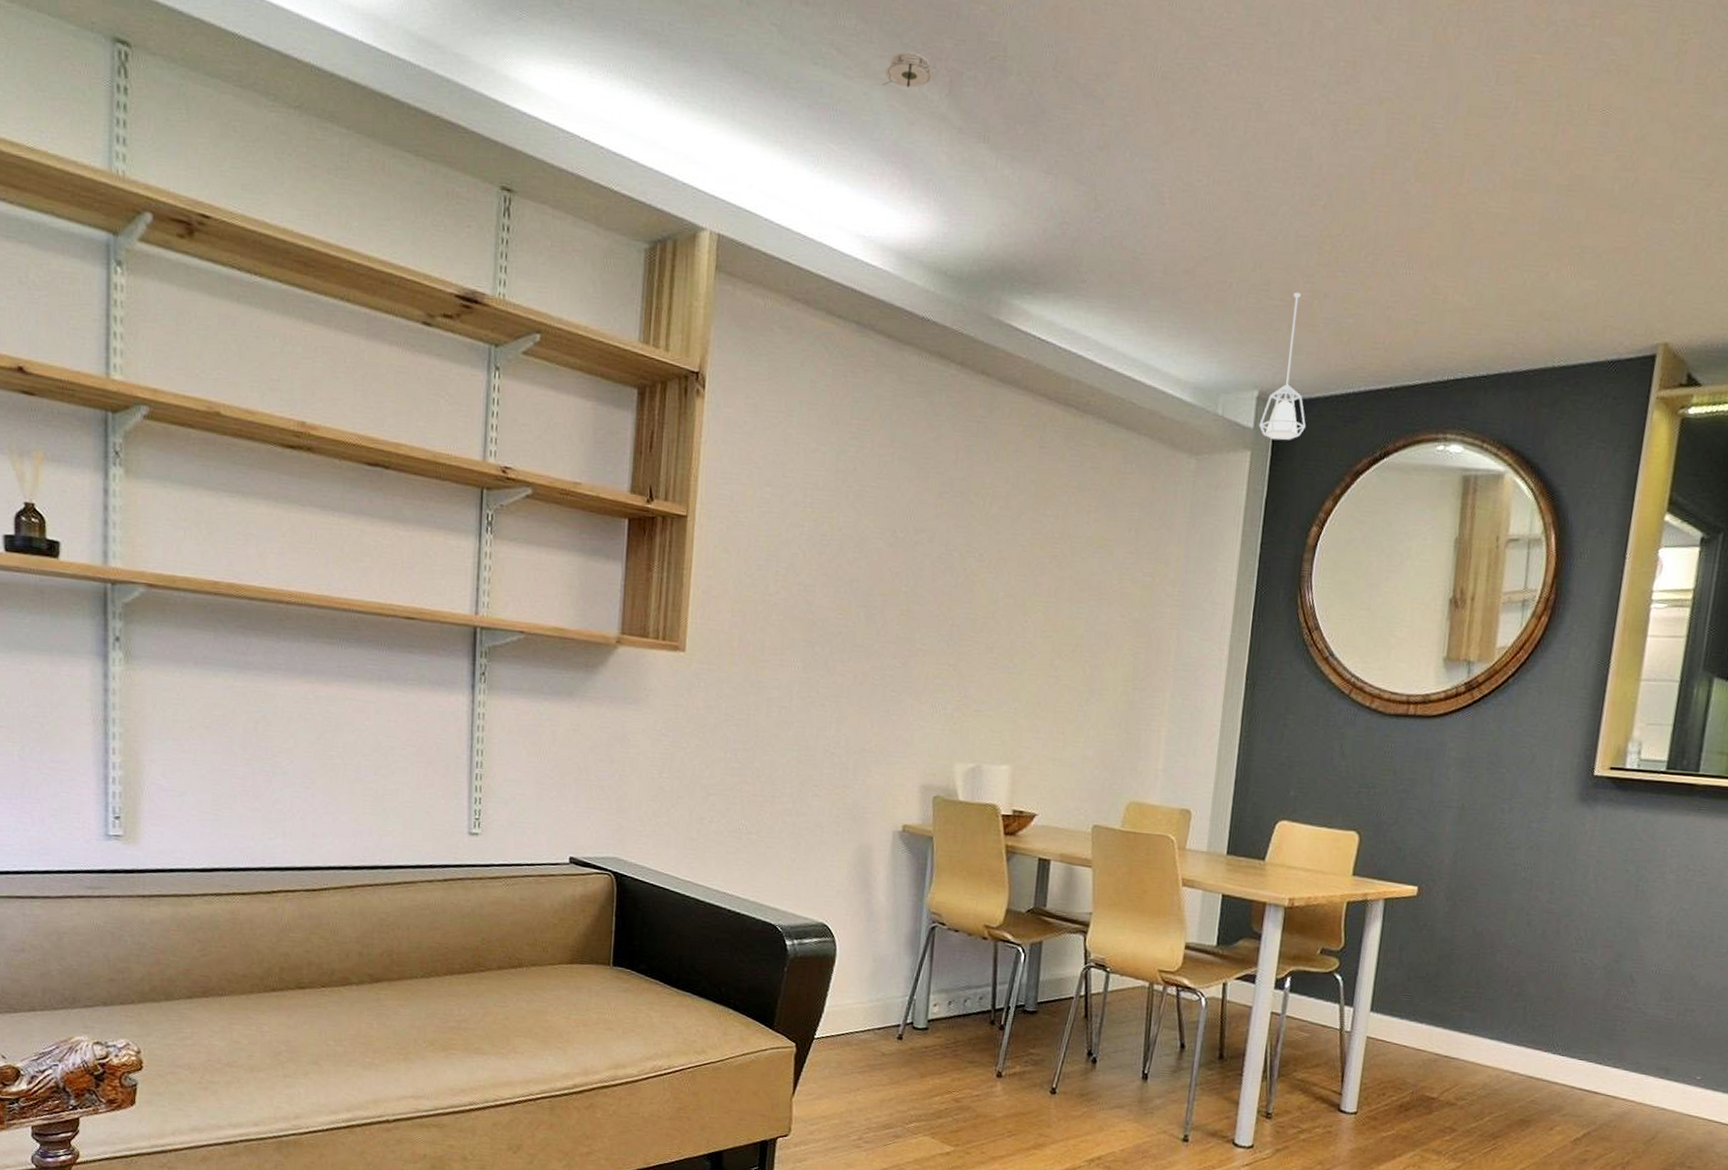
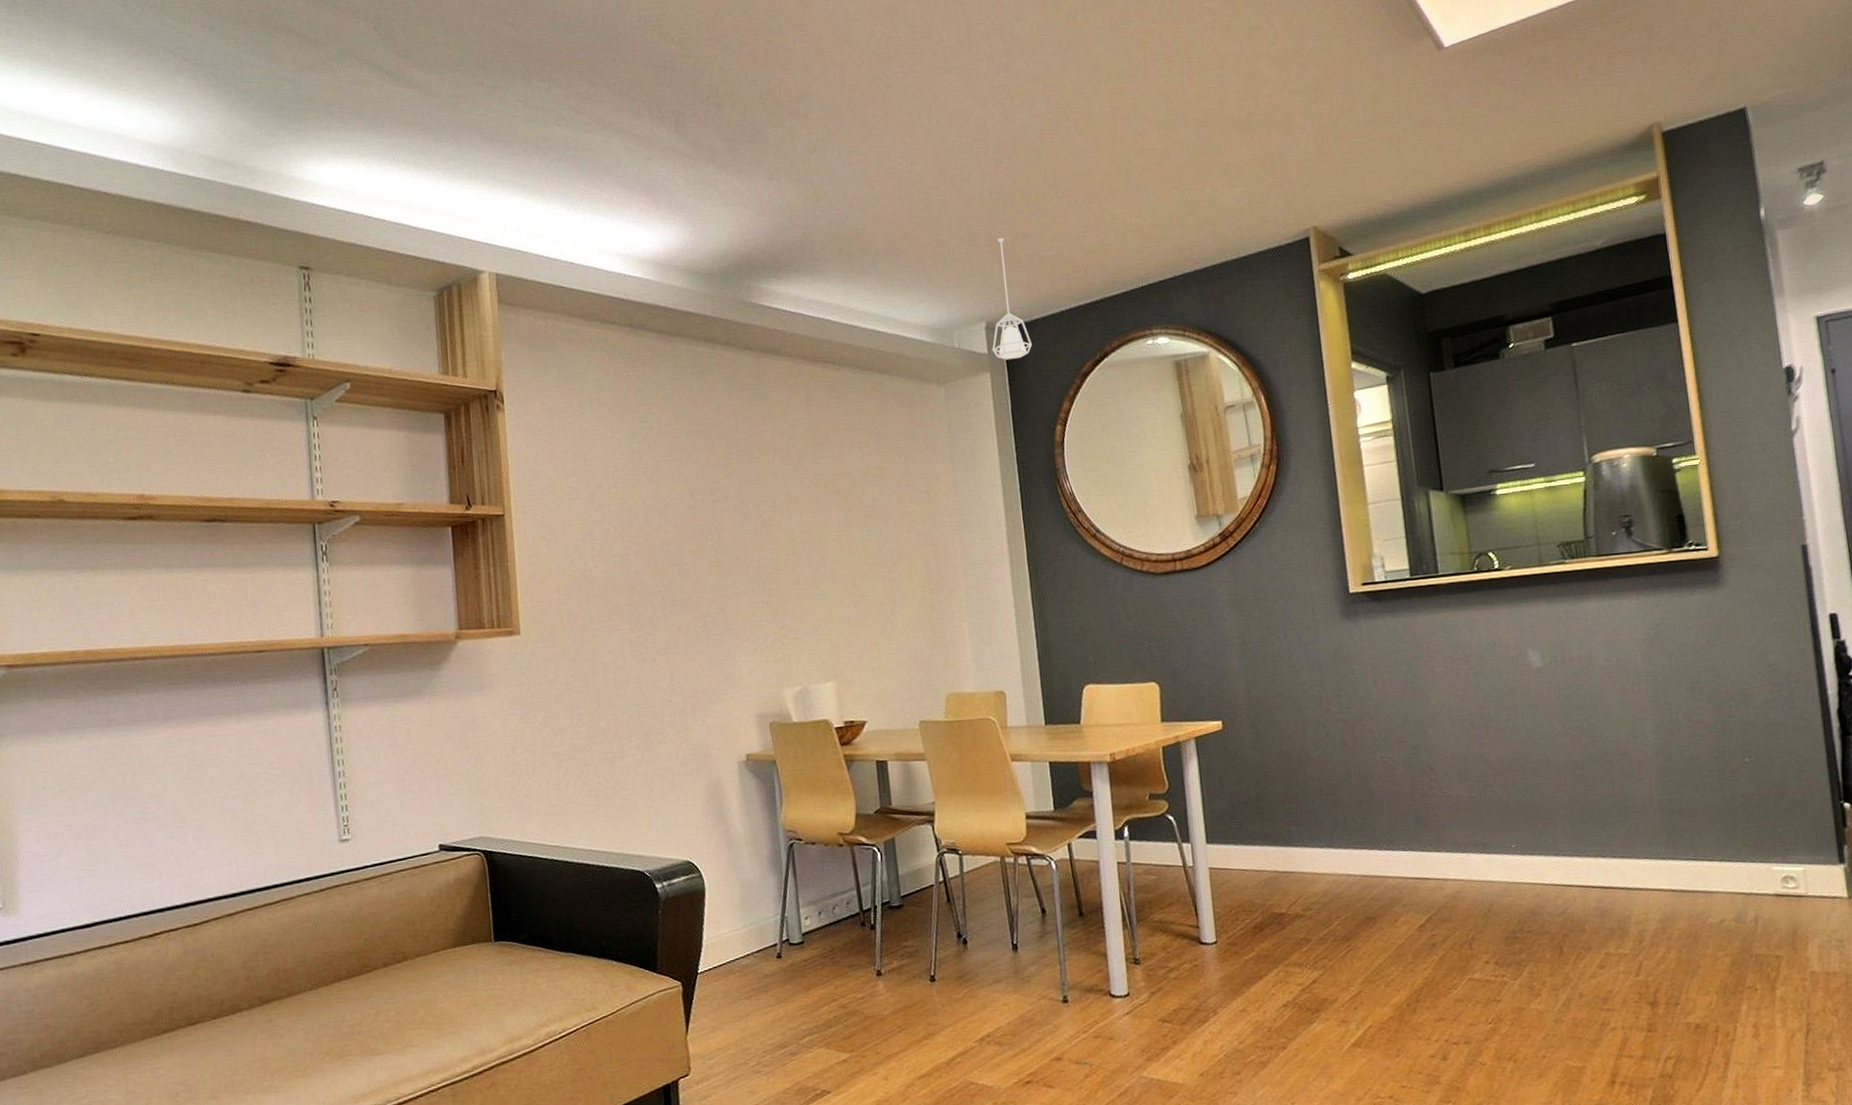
smoke detector: present [883,51,933,88] -> none [619,103,660,133]

